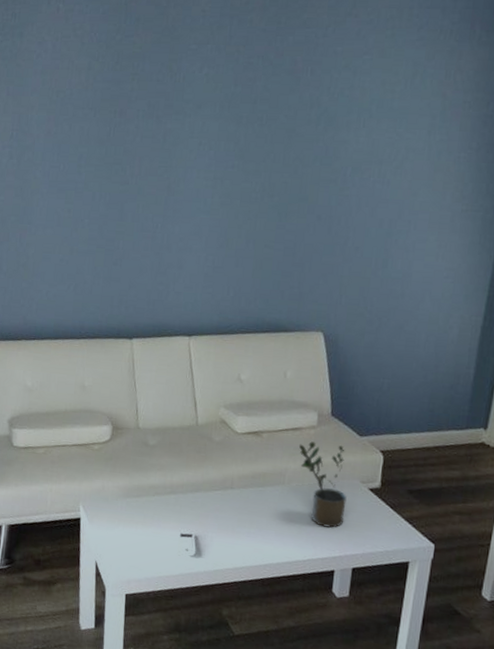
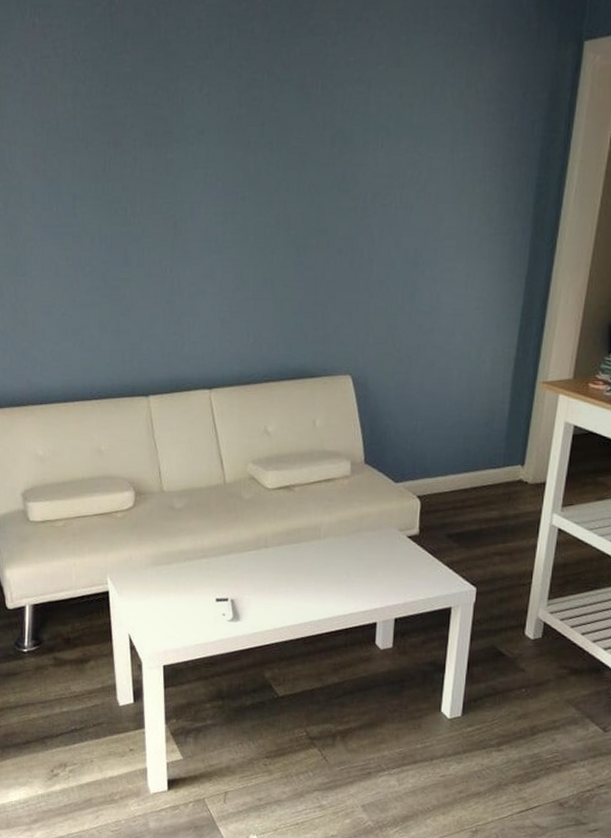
potted plant: present [299,441,347,528] -> none [333,492,385,580]

